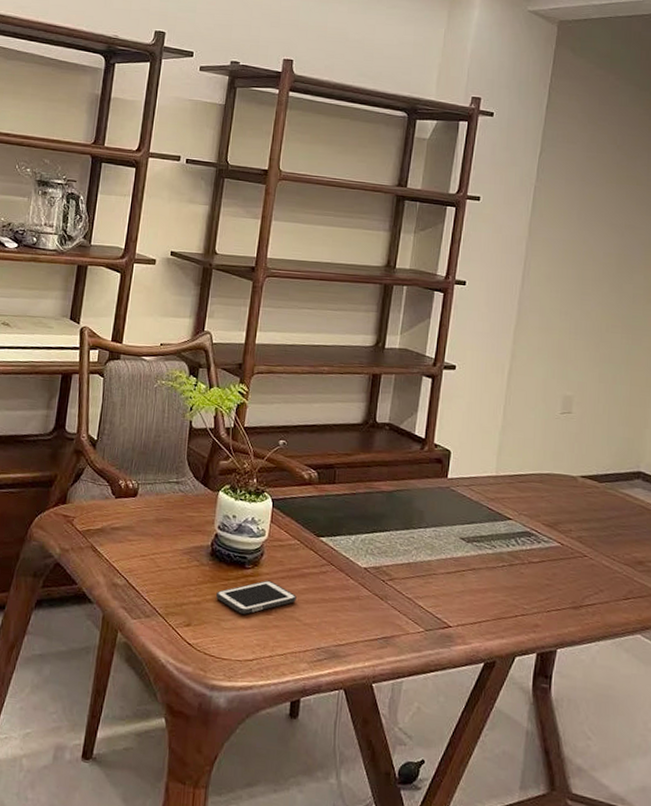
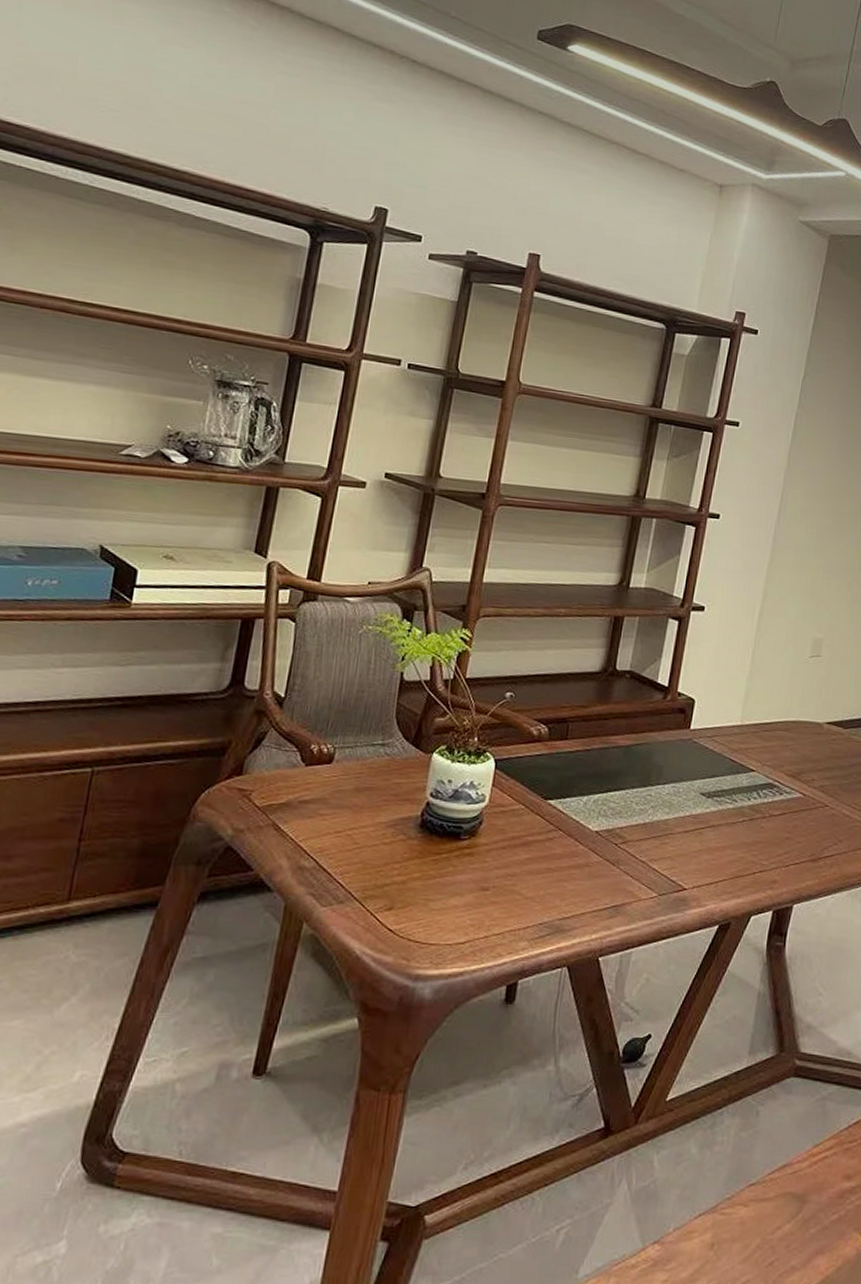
cell phone: present [216,580,297,614] -> none [425,851,518,892]

